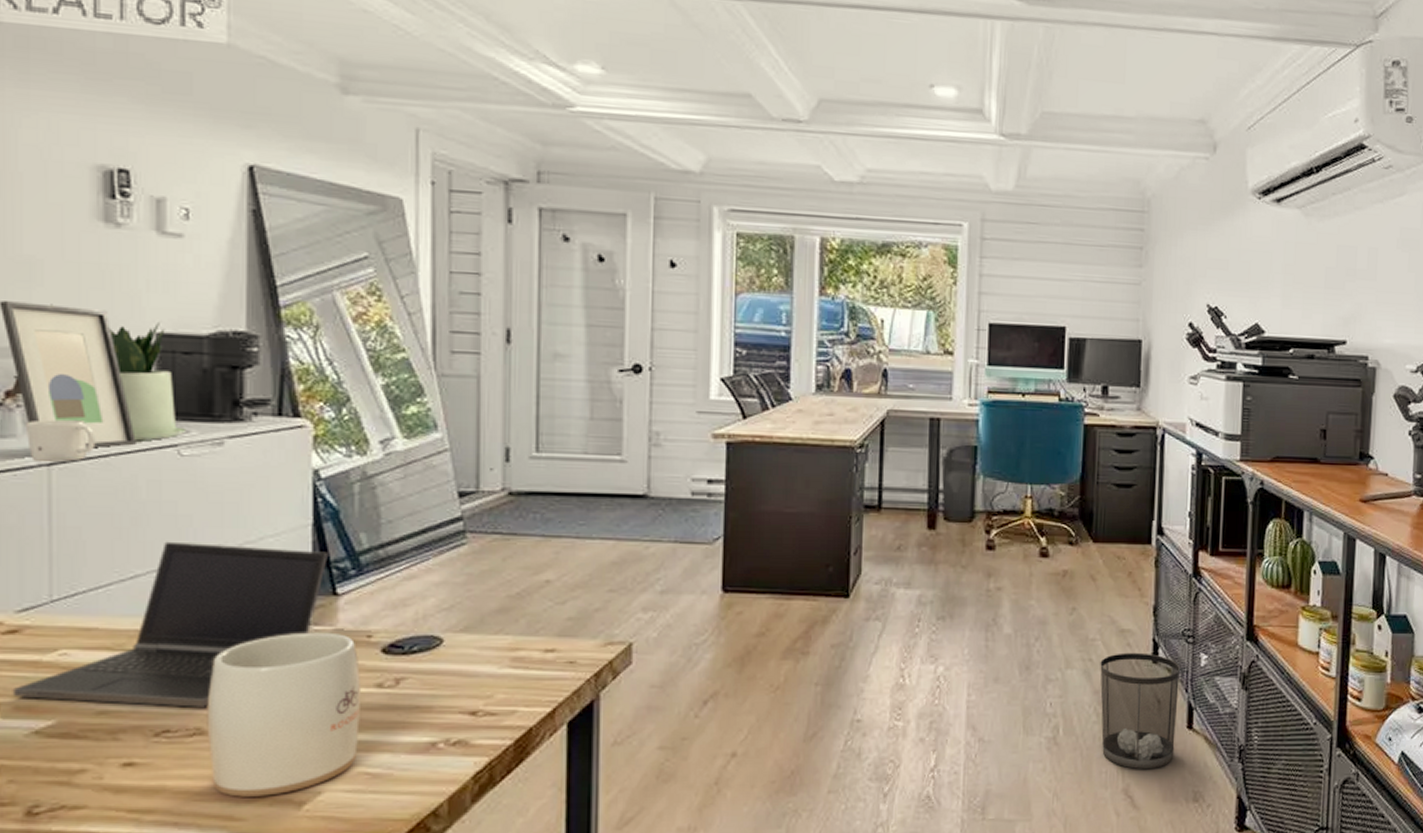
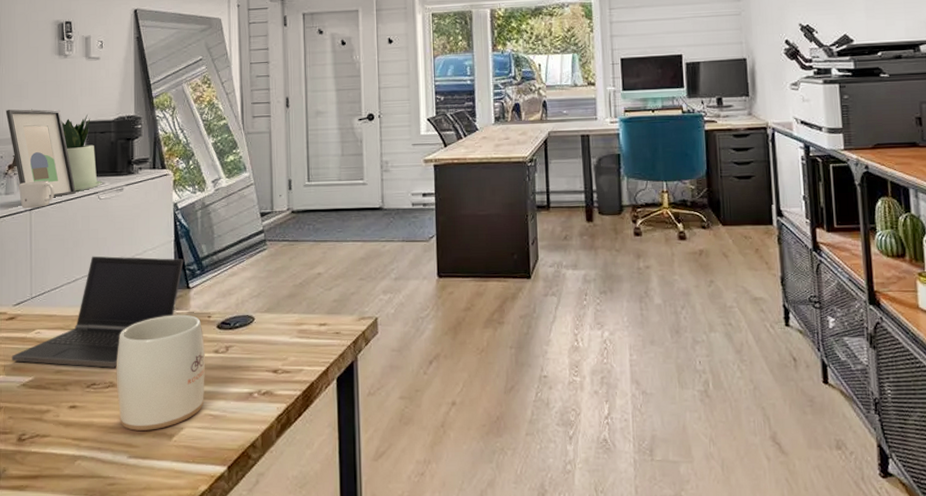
waste bin: present [1100,652,1181,770] -> none [739,317,814,420]

